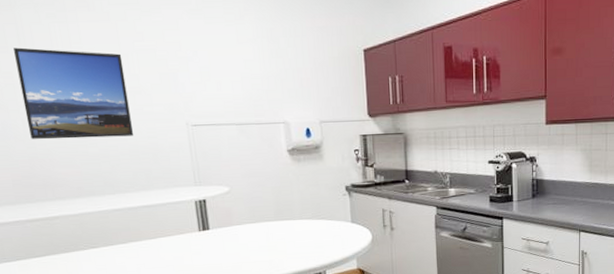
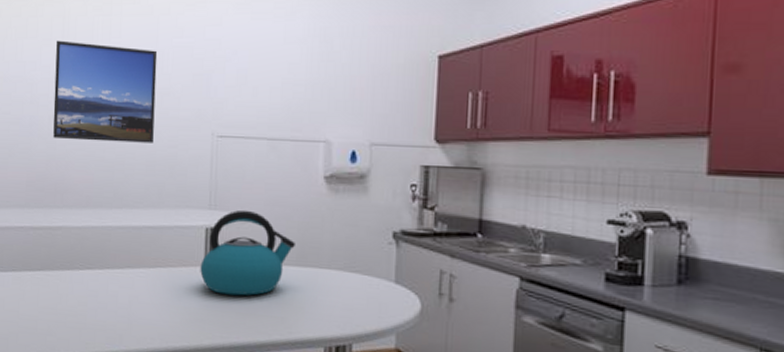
kettle: none [195,183,272,251] -> present [200,209,295,296]

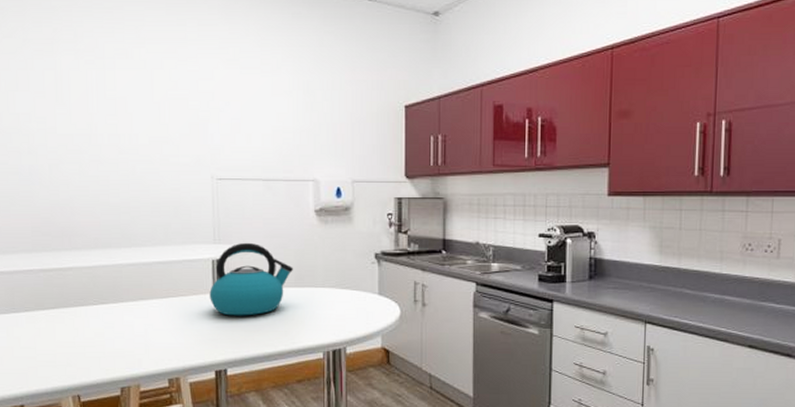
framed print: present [53,40,158,143] -> none [50,93,156,187]

